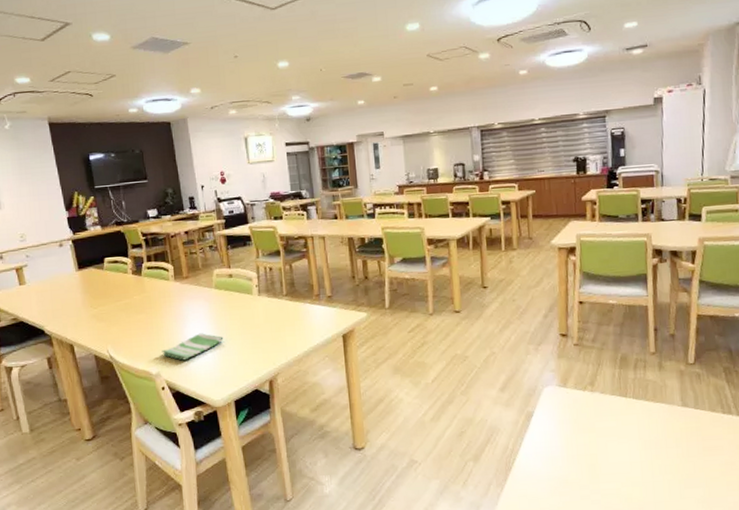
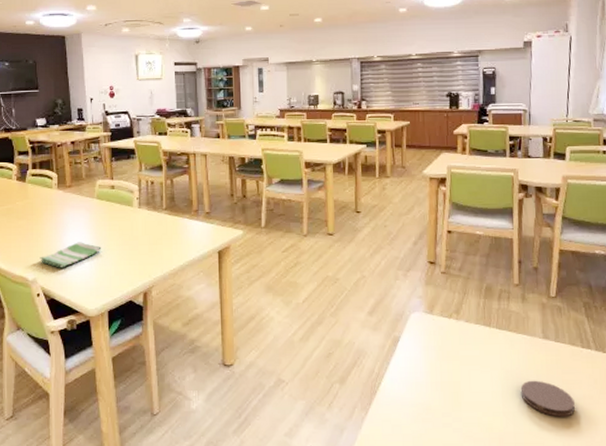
coaster: none [659,448,717,484] -> present [520,380,575,417]

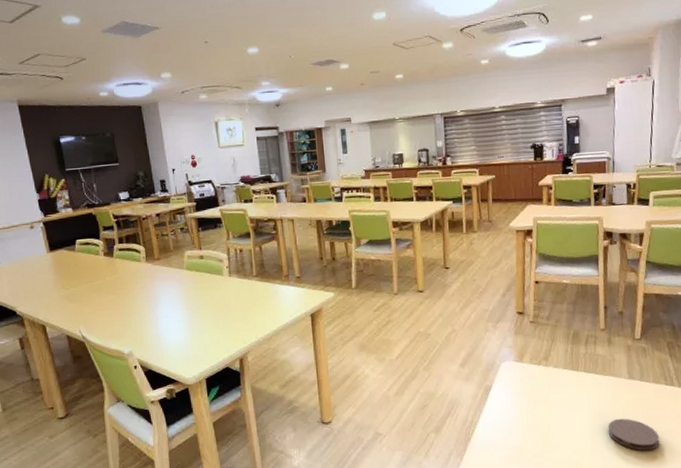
dish towel: present [39,242,102,268] -> none [134,313,195,340]

